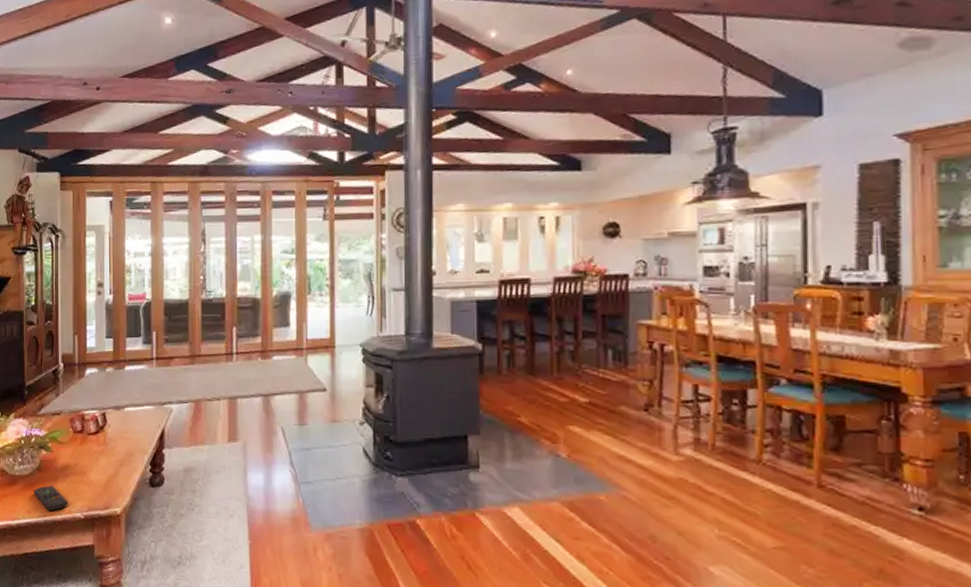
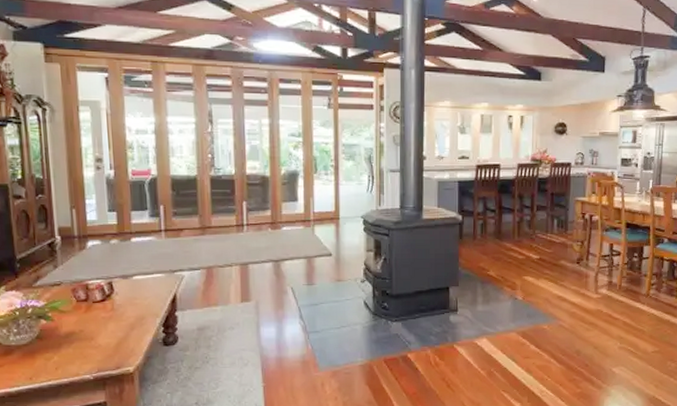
remote control: present [33,485,68,512] -> none [33,352,75,376]

